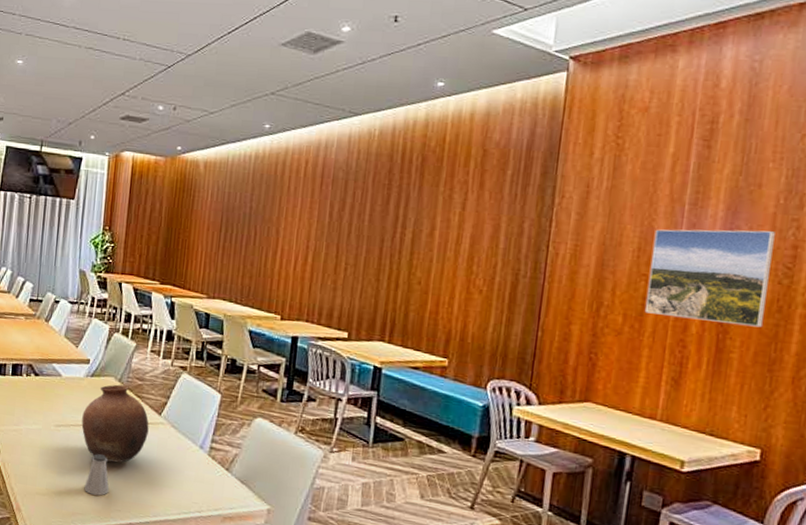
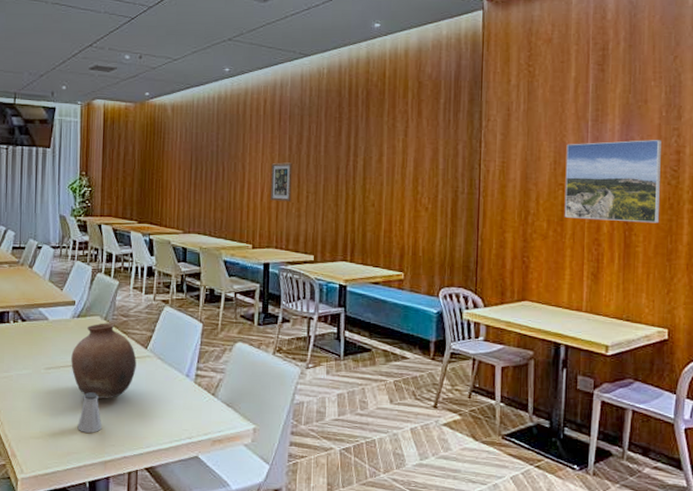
wall art: none [305,230,332,272] -> present [271,162,293,201]

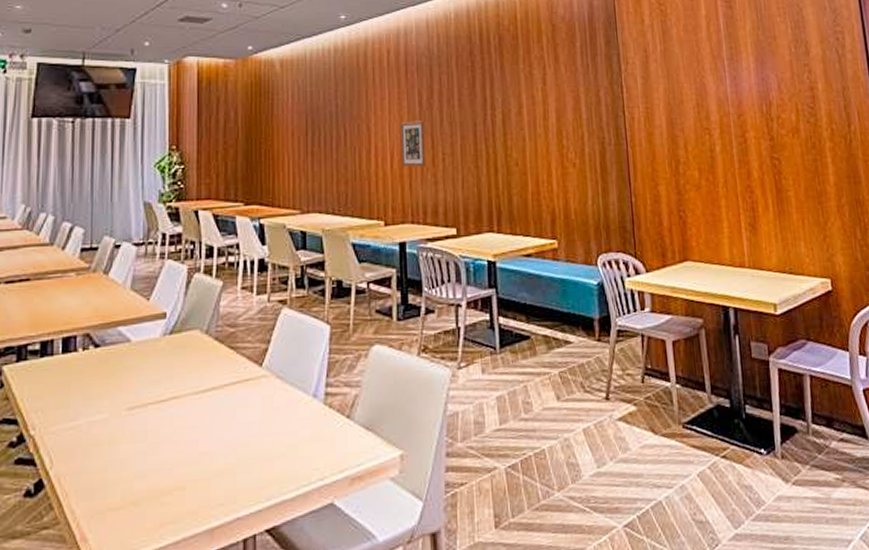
pottery: present [71,323,137,399] -> none [162,337,249,442]
saltshaker: present [77,392,102,433] -> none [173,434,206,492]
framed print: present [564,140,661,223] -> none [706,77,806,165]

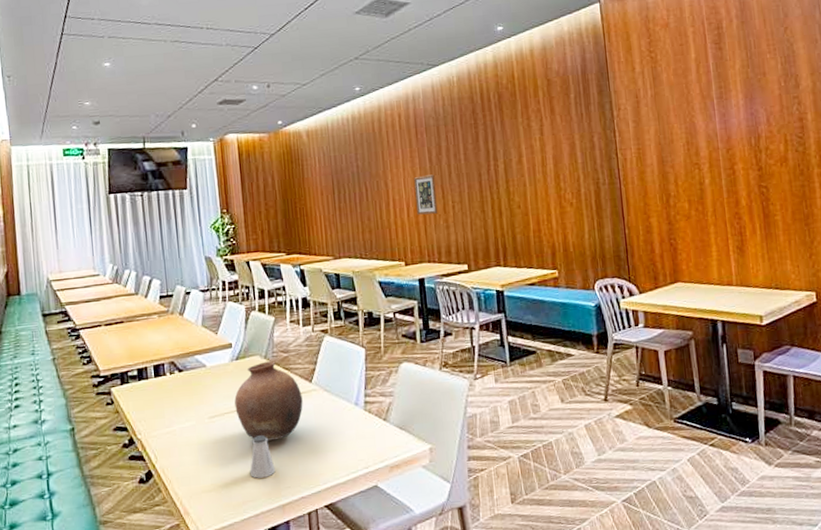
pottery: none [162,337,249,442] -> present [234,361,303,441]
saltshaker: none [173,434,206,492] -> present [250,435,276,479]

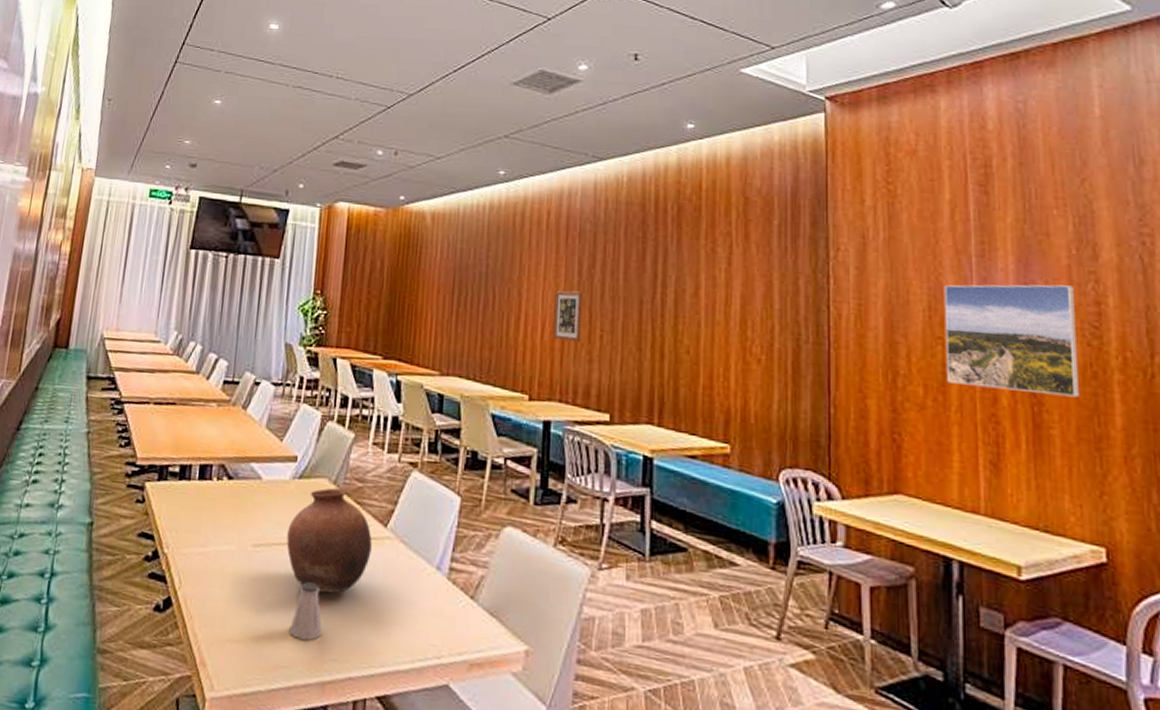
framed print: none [696,110,793,196] -> present [944,284,1081,398]

